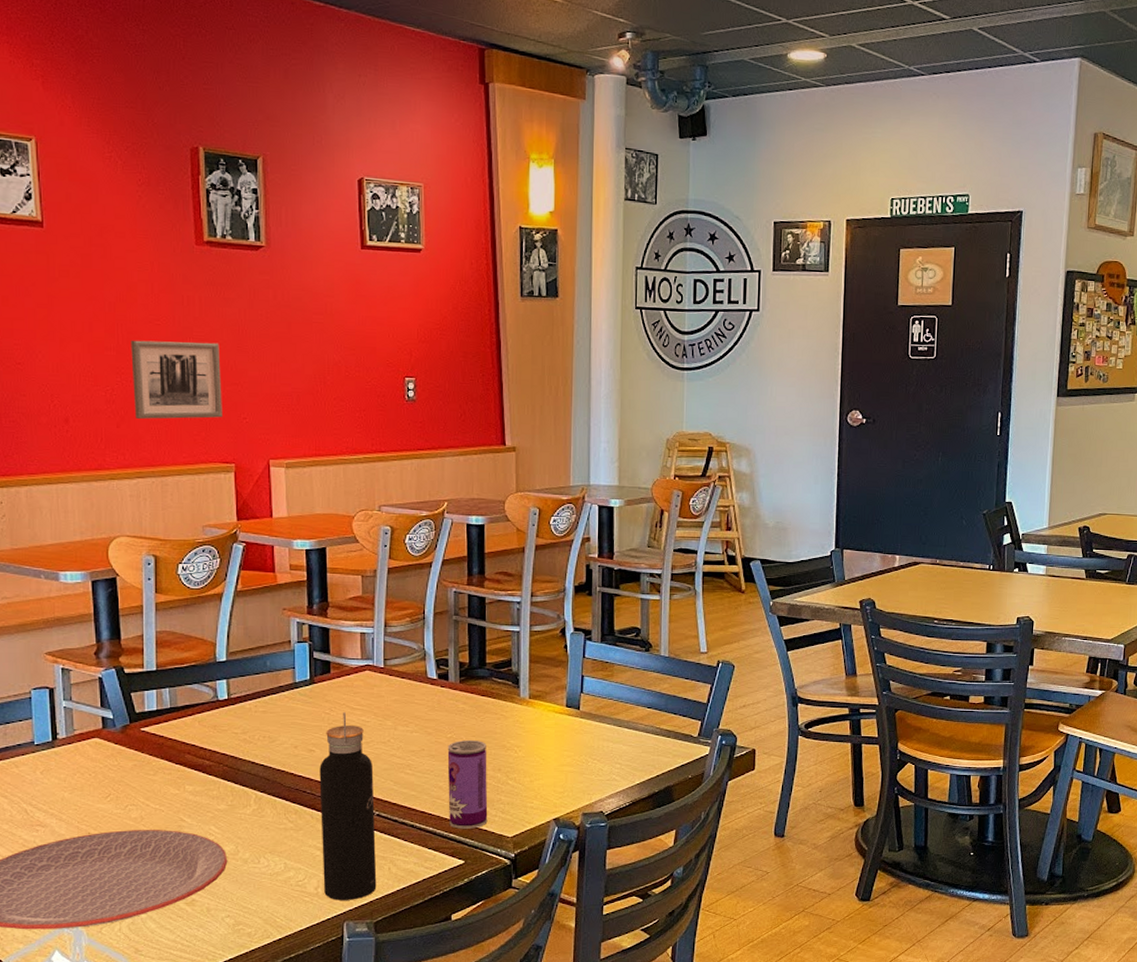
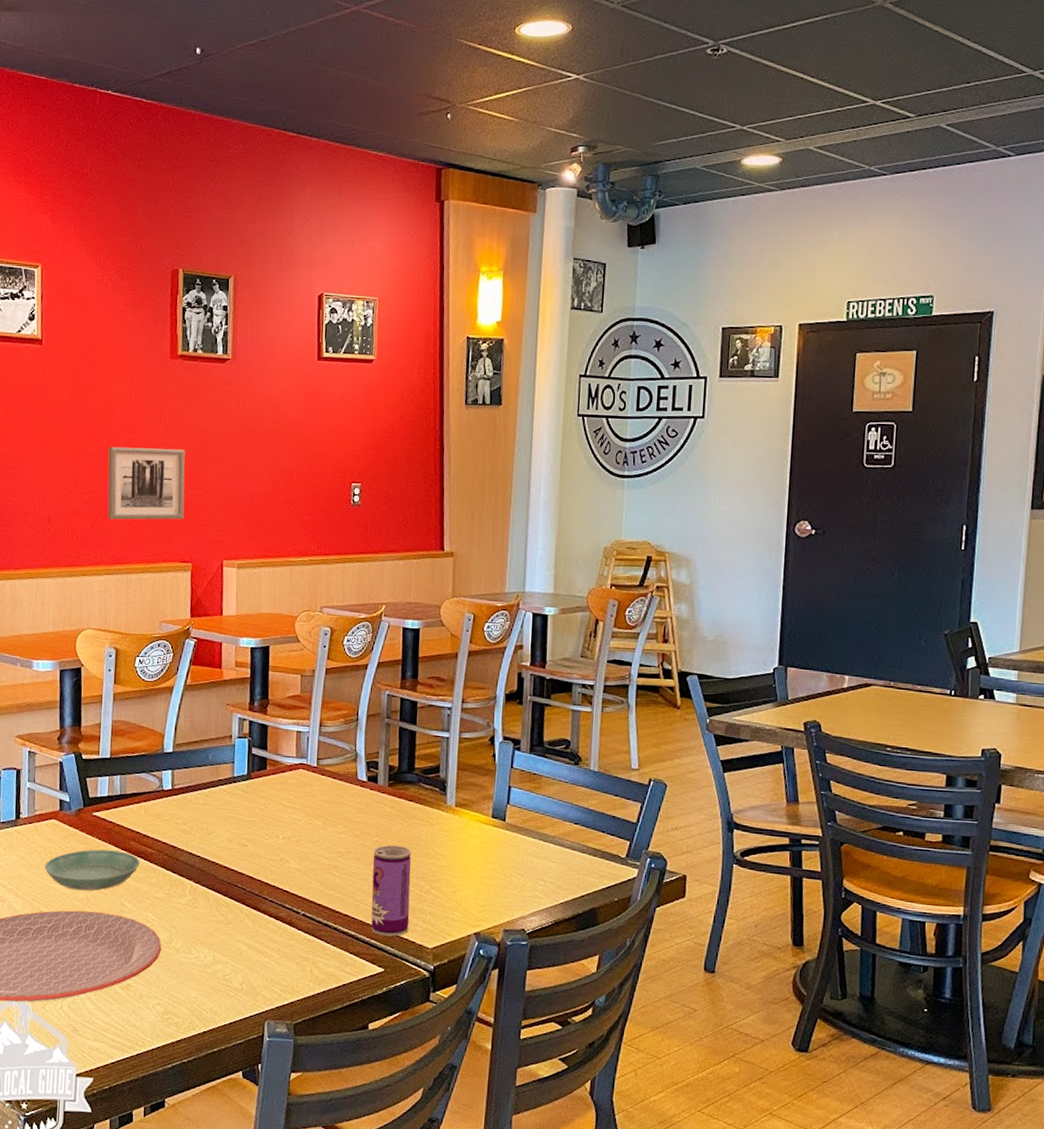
saucer: none [89,766,198,809] -> present [44,849,141,891]
water bottle: present [319,712,377,900] -> none [248,809,302,999]

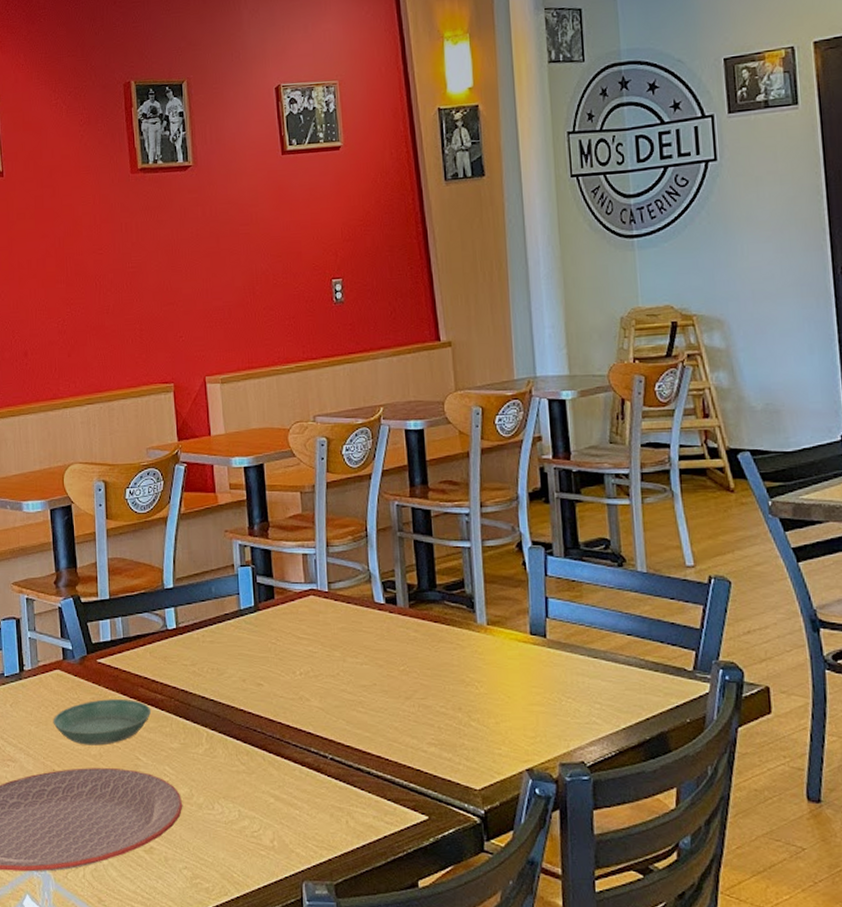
wall art: present [107,446,185,520] -> none [78,265,161,346]
beverage can: present [371,844,411,937] -> none [401,673,451,778]

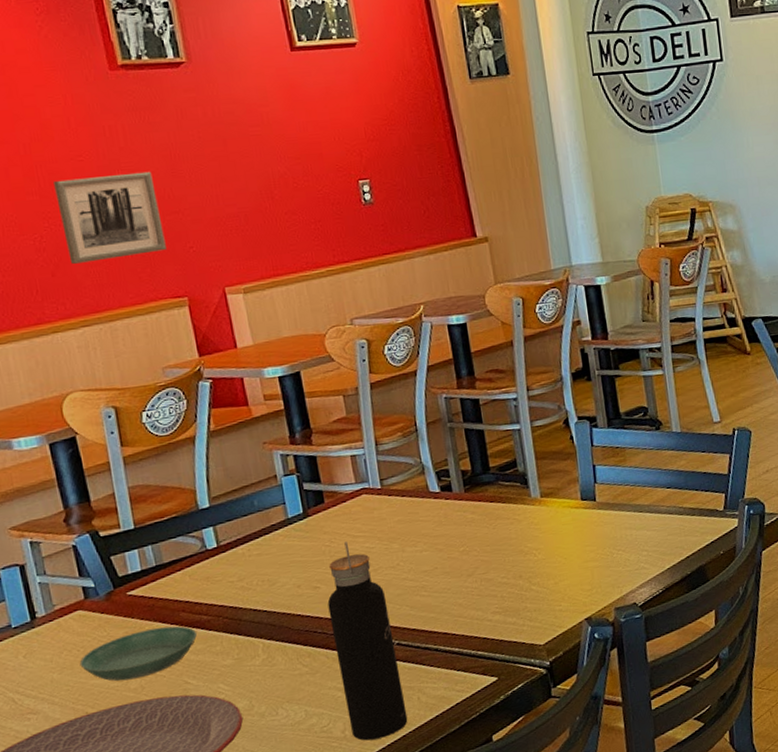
wall art: none [78,265,161,346] -> present [53,171,167,264]
water bottle: none [269,642,335,857] -> present [327,542,408,741]

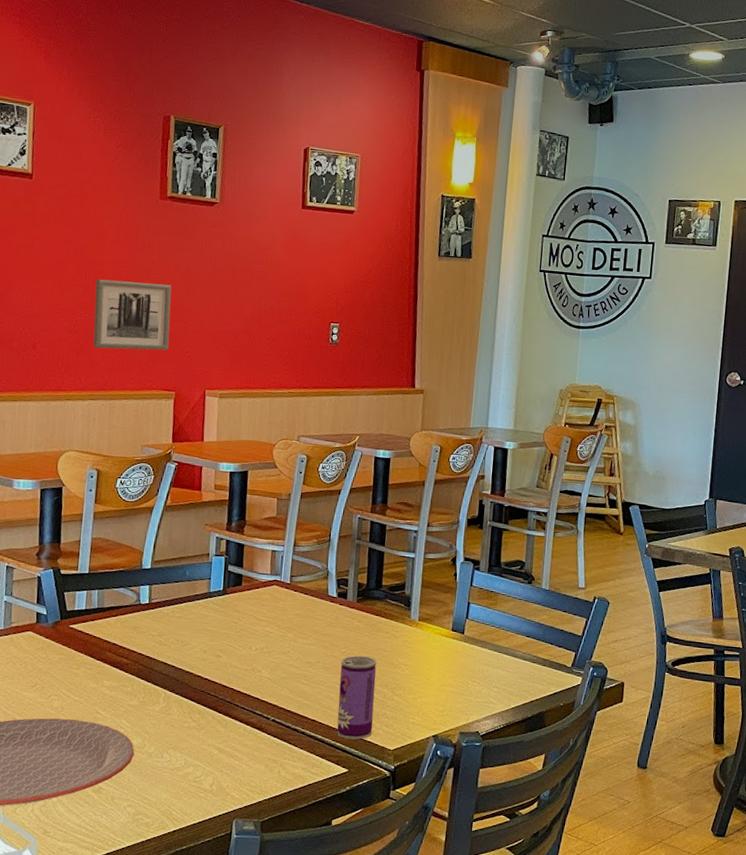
saucer: present [79,626,198,681] -> none [19,660,116,699]
water bottle: present [327,542,408,741] -> none [218,622,273,799]
beverage can: none [461,549,516,645] -> present [337,655,377,740]

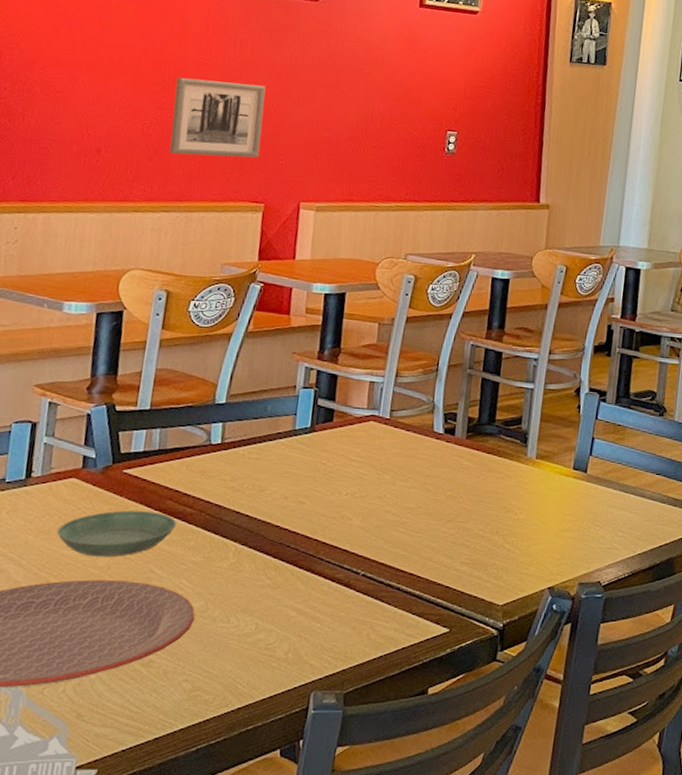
saucer: none [19,660,116,699] -> present [56,510,177,557]
beverage can: present [337,655,377,740] -> none [437,499,487,595]

